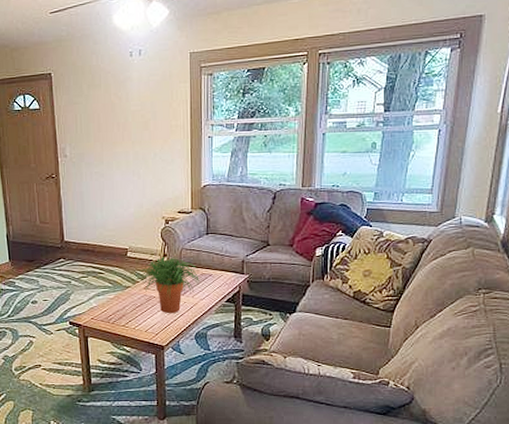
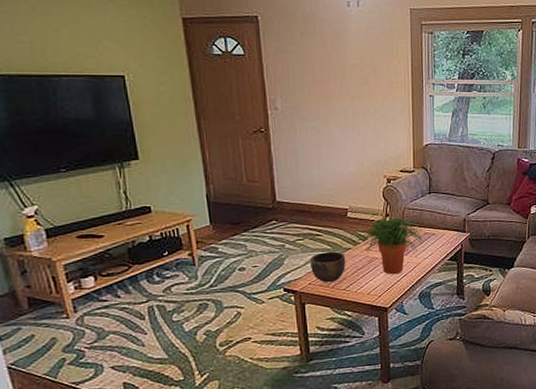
bowl: none [92,289,126,319] -> present [309,251,346,283]

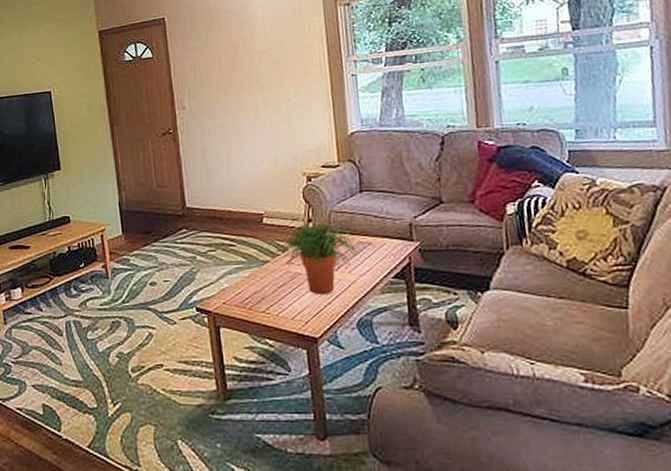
bowl: present [309,251,346,283] -> none [223,265,264,303]

